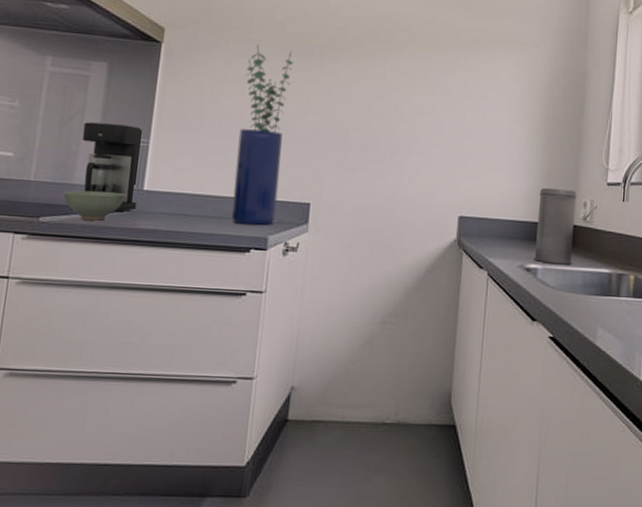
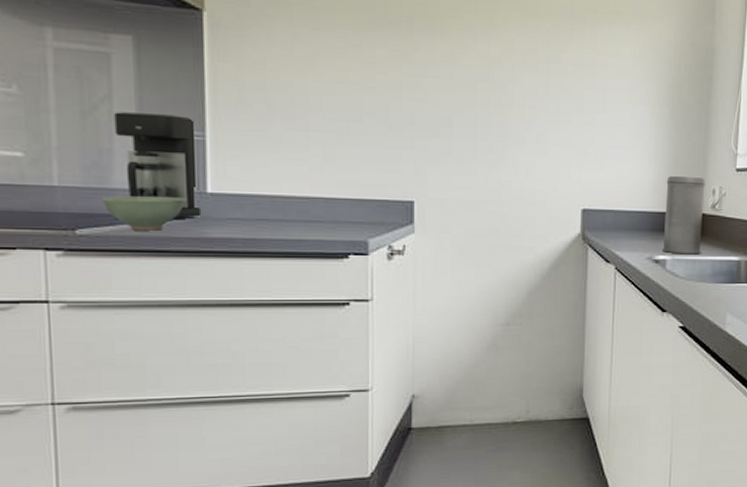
vase: present [232,44,294,225] -> none [318,13,377,228]

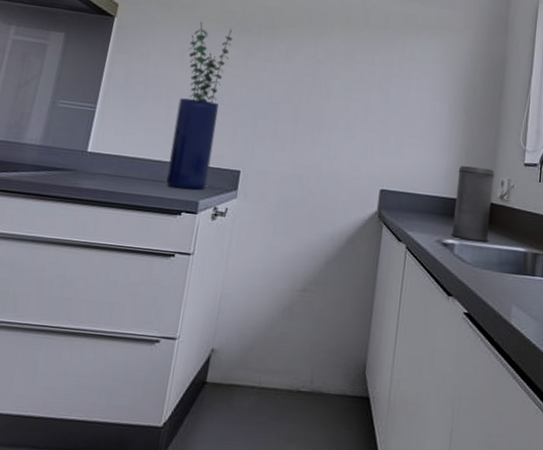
bowl: present [102,196,185,231] -> none [14,149,71,179]
coffee maker: present [113,112,202,220] -> none [18,86,92,171]
vase: none [318,13,377,228] -> present [166,21,233,190]

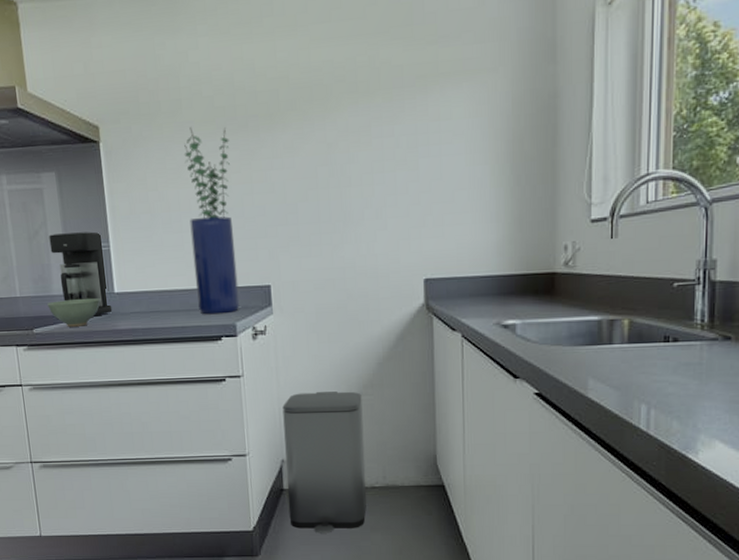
bowl: none [14,149,71,179] -> present [47,298,101,327]
coffee maker: none [18,86,92,171] -> present [49,231,113,319]
pedal bin: none [205,280,305,439] -> present [282,391,367,533]
canister: present [451,166,495,242] -> none [511,234,555,318]

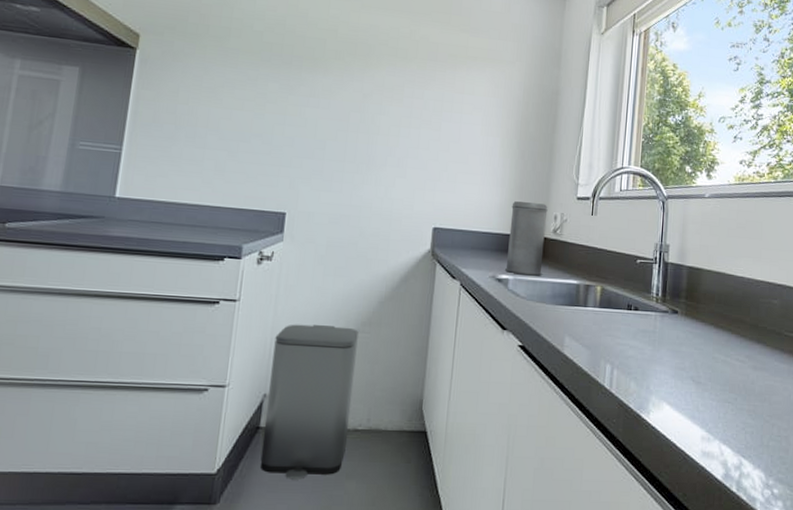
bowl: present [47,298,101,327] -> none [31,196,97,227]
coffee maker: present [49,231,113,319] -> none [37,127,116,219]
vase: present [184,126,240,315] -> none [206,53,271,234]
canister: none [511,234,555,318] -> present [505,201,548,276]

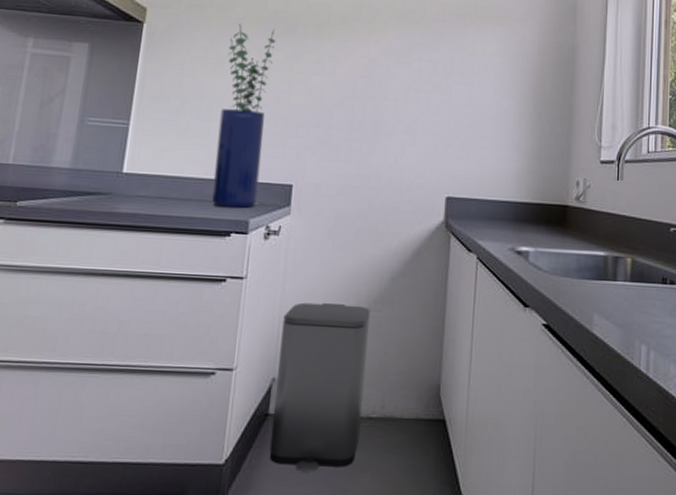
vase: none [206,53,271,234] -> present [212,23,276,208]
canister: present [505,201,548,276] -> none [525,167,569,248]

